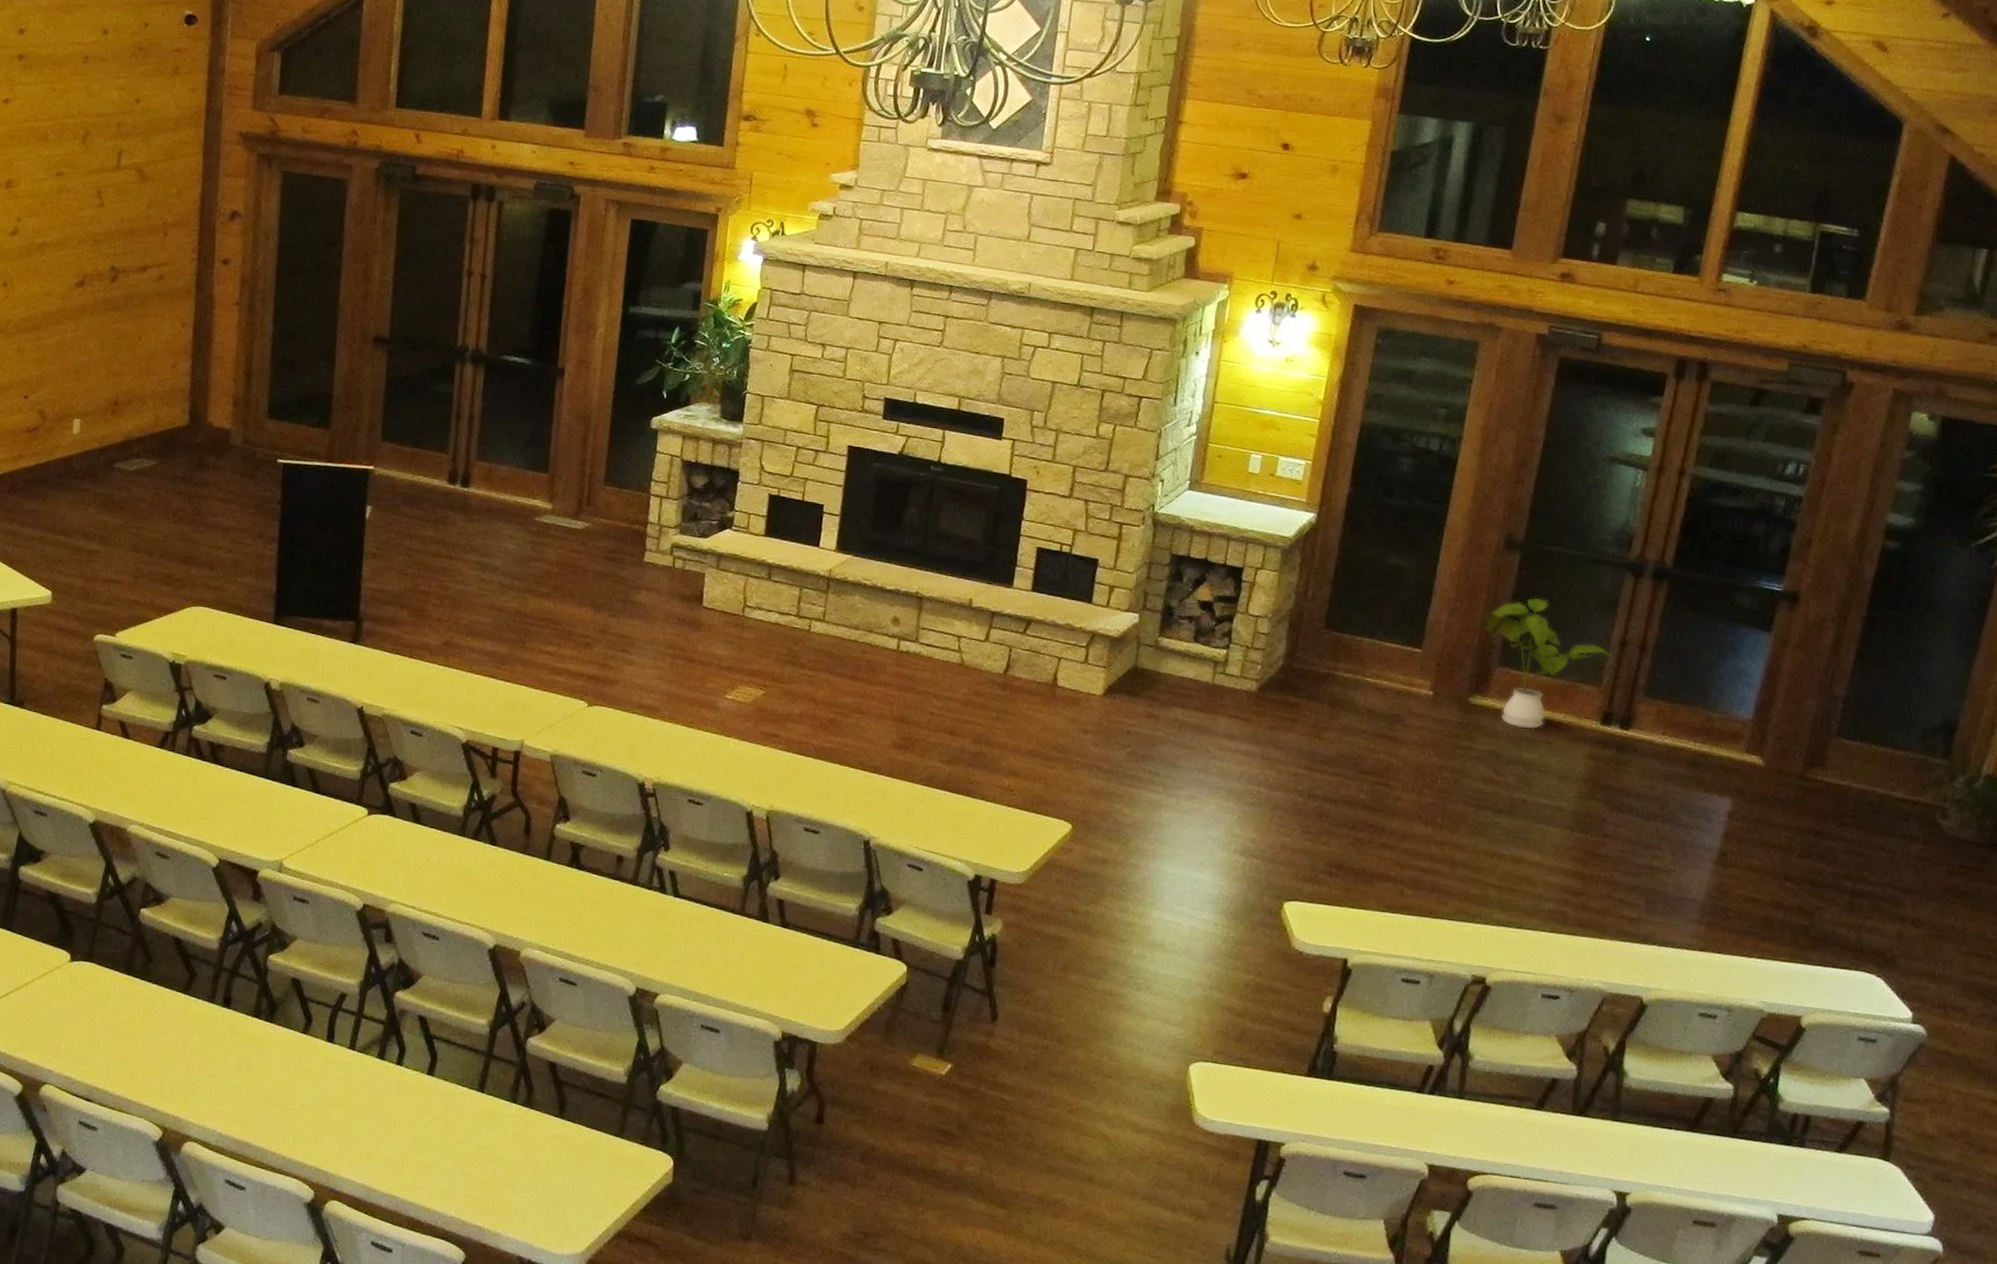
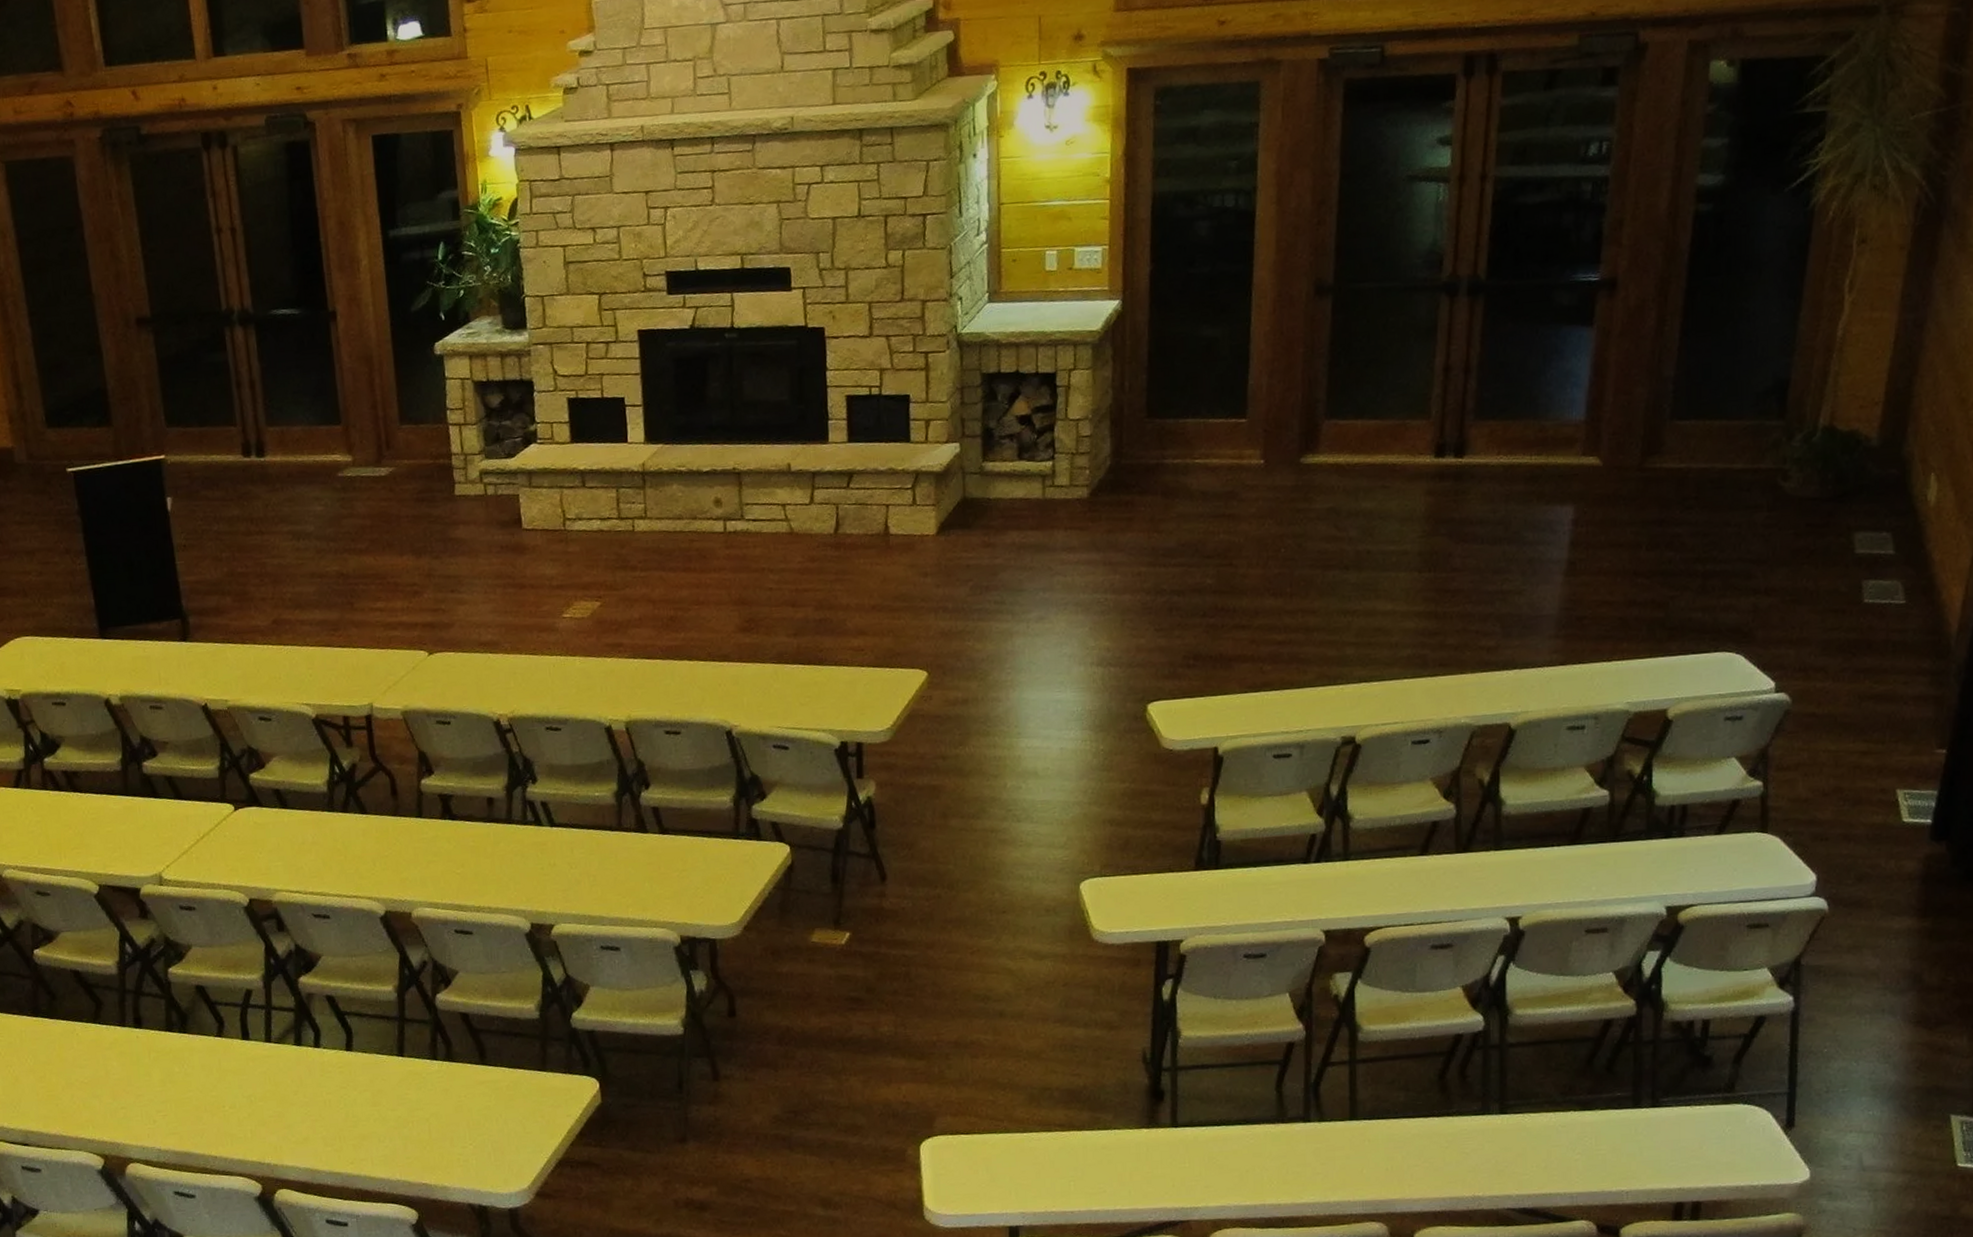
house plant: present [1476,597,1615,730] -> none [1297,339,1440,479]

